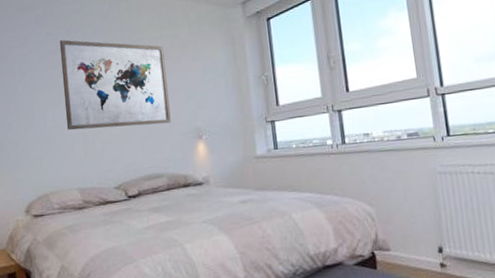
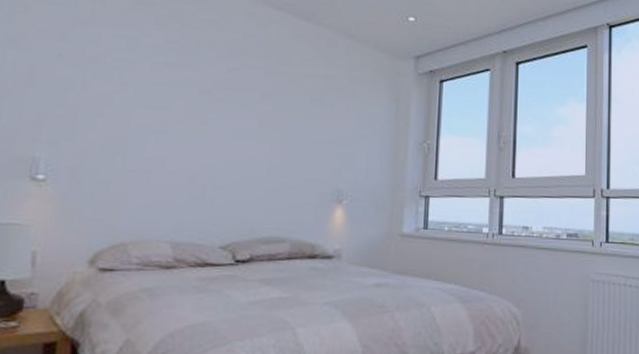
wall art: present [59,40,171,130] -> none [170,53,315,179]

